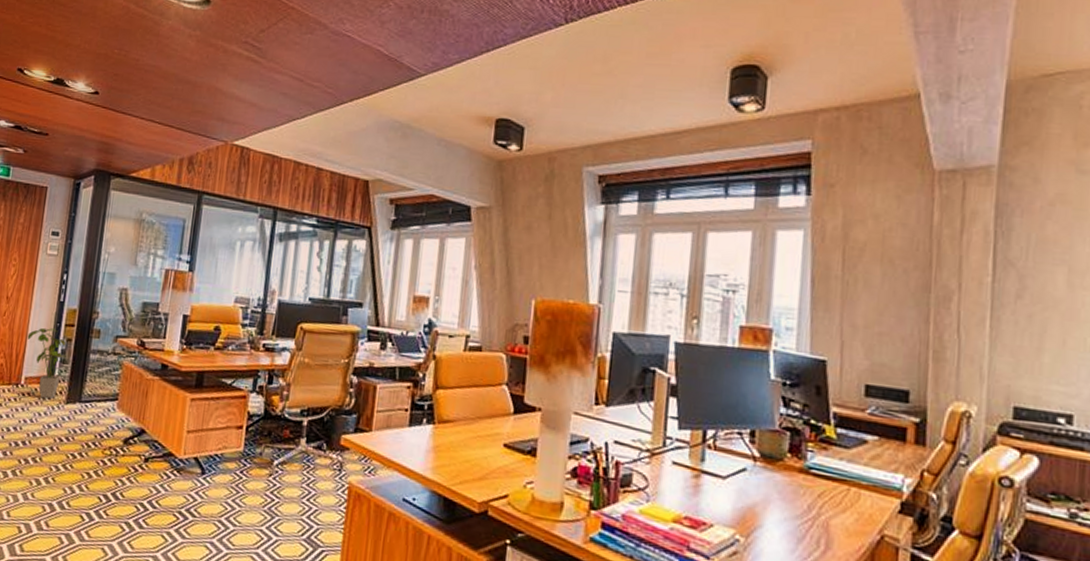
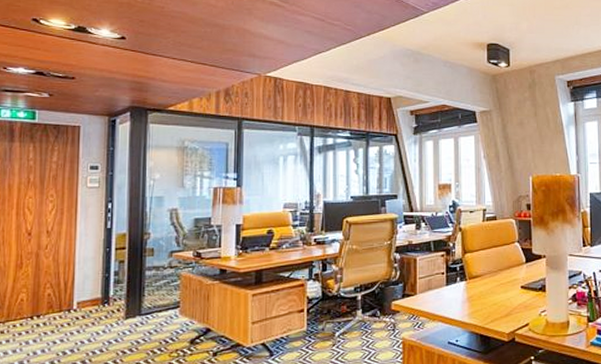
house plant: present [27,327,66,399] -> none [75,254,120,319]

